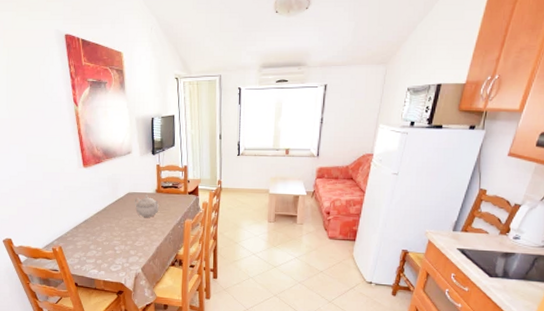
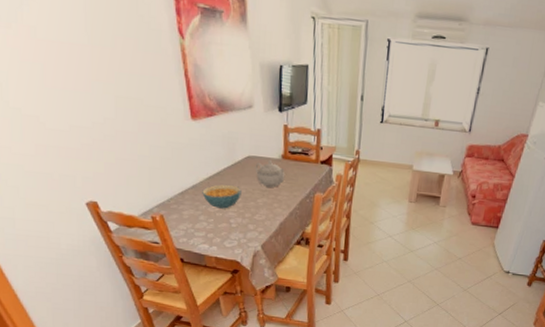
cereal bowl: none [92,217,124,238] -> present [202,184,242,209]

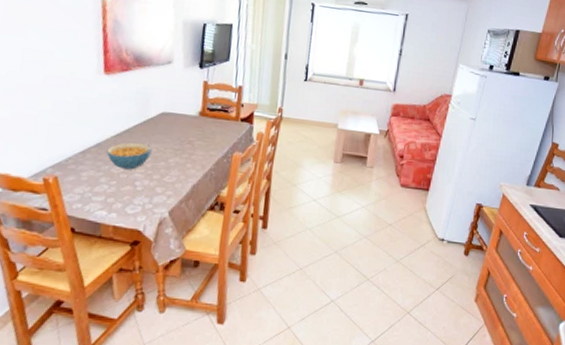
teapot: present [255,160,285,188] -> none [168,117,202,146]

